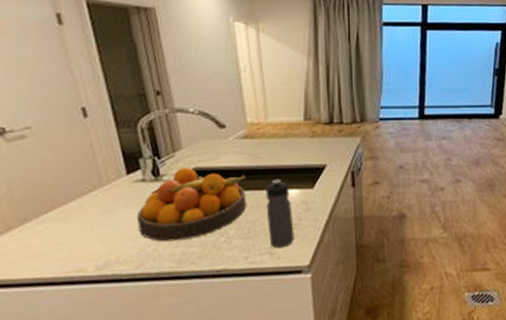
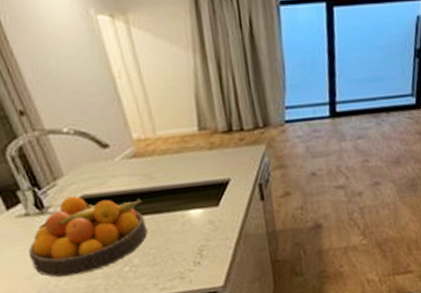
water bottle: present [266,178,294,248] -> none [165,199,205,272]

